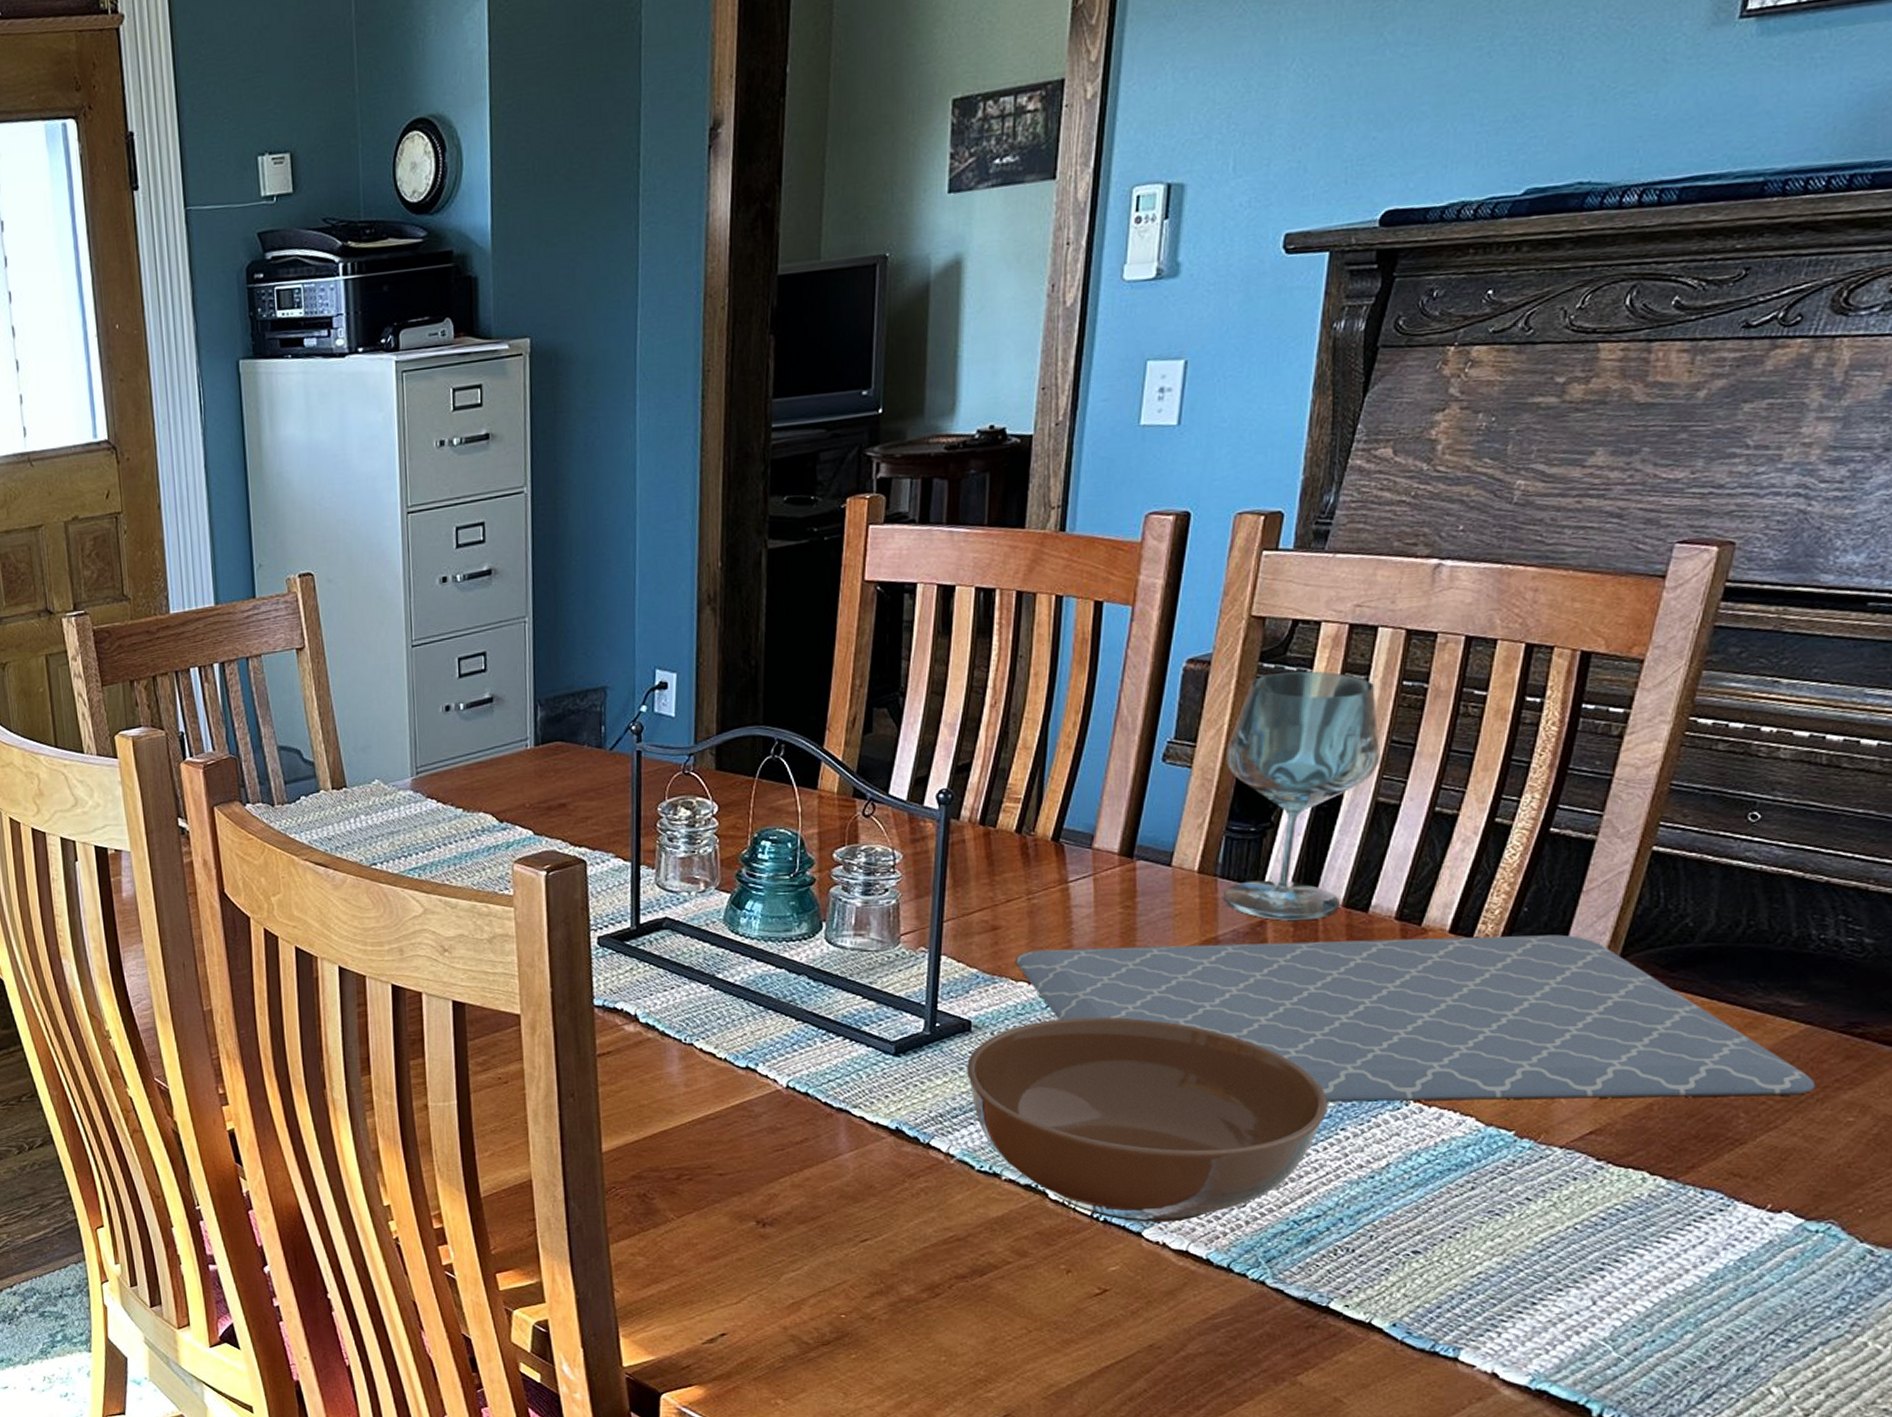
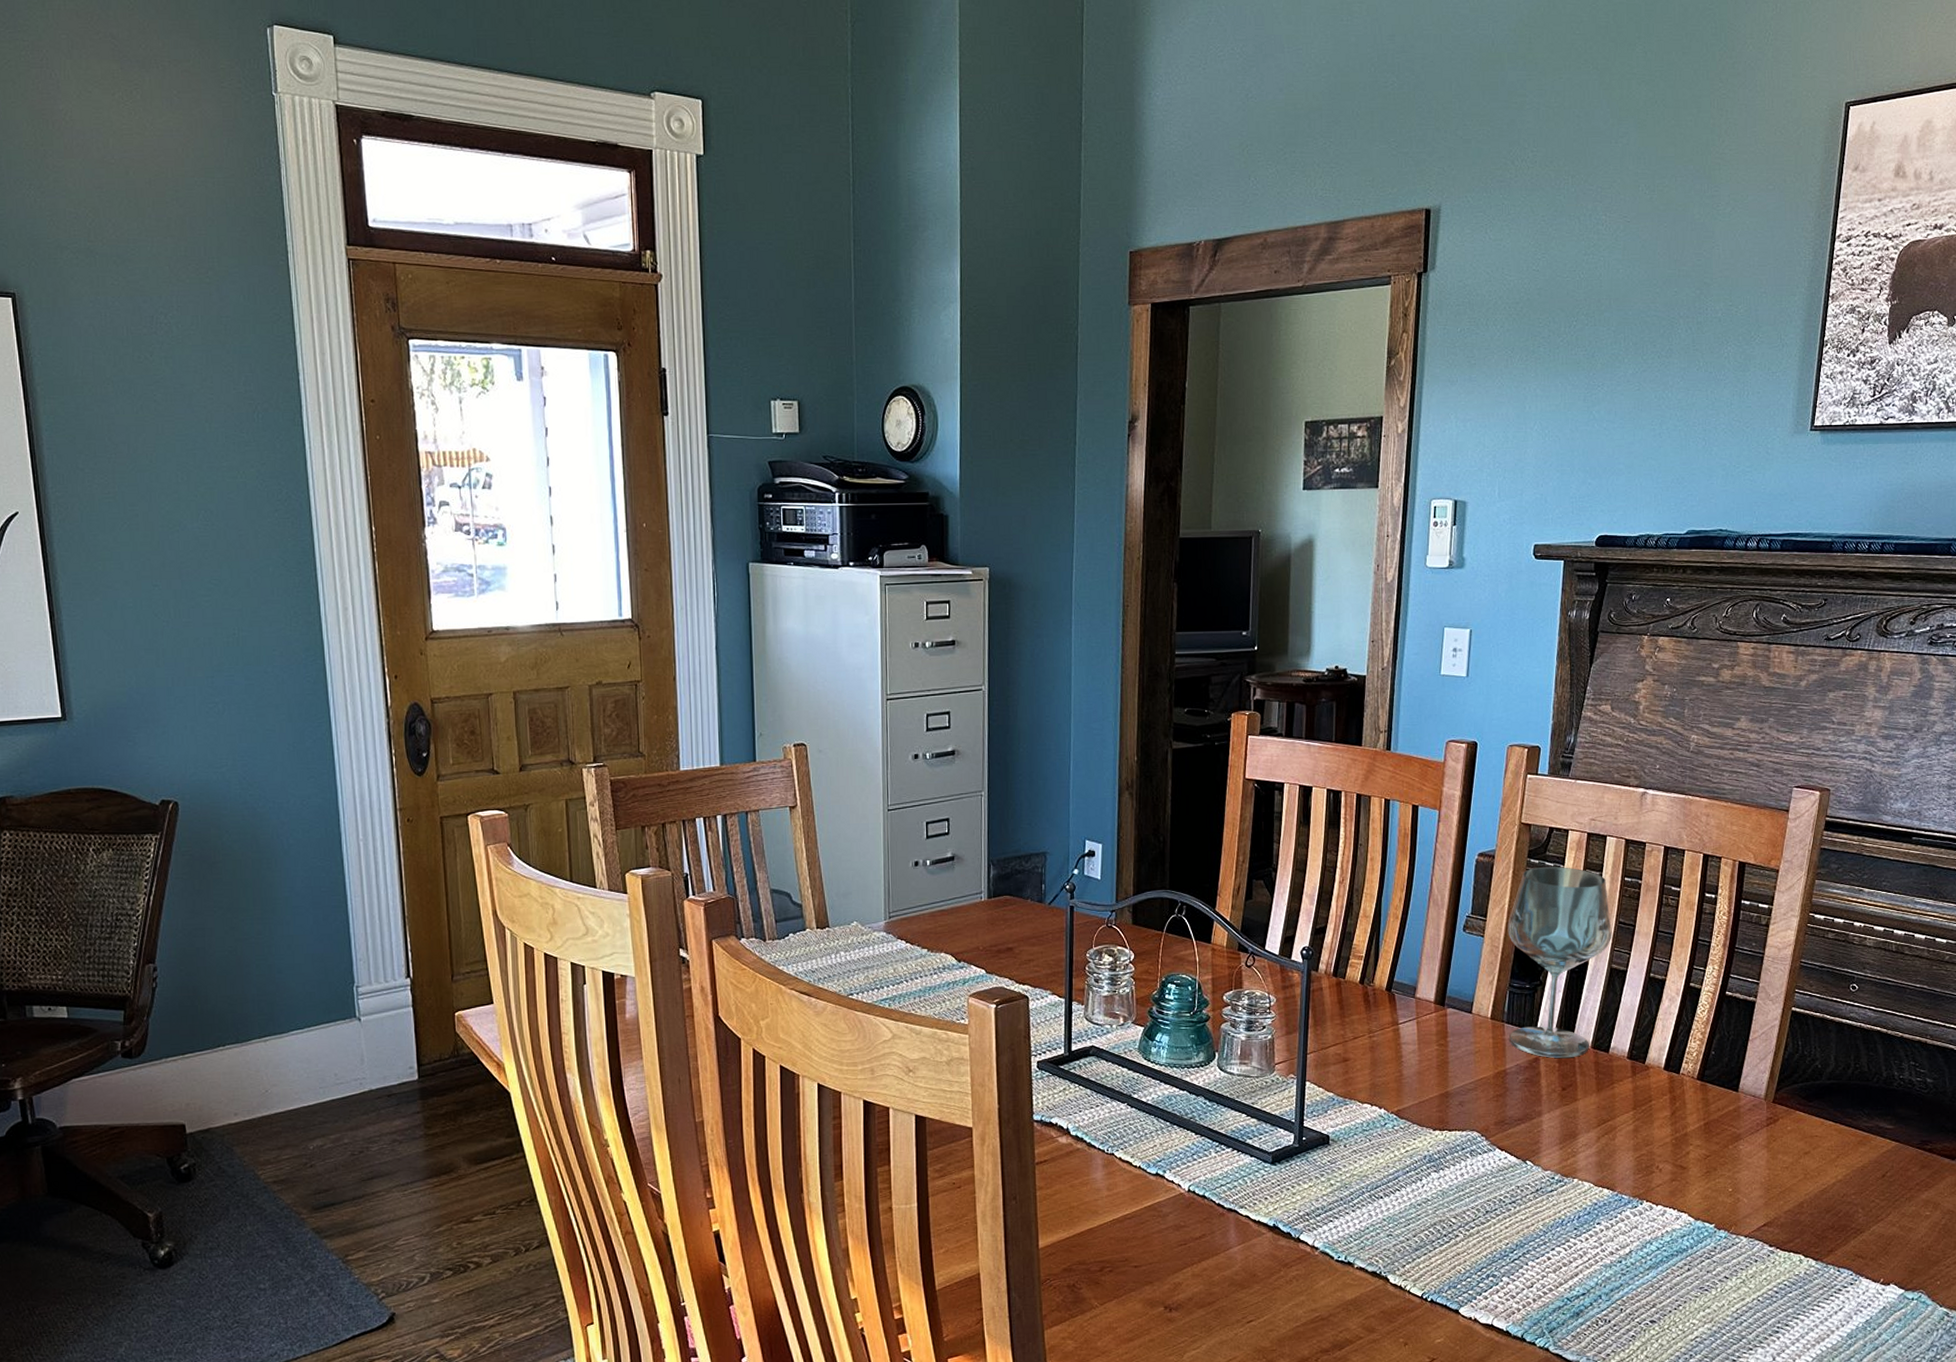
bowl: present [967,1016,1328,1222] -> none [1327,1133,1588,1302]
placemat: present [1016,934,1816,1102] -> none [1362,1072,1905,1201]

